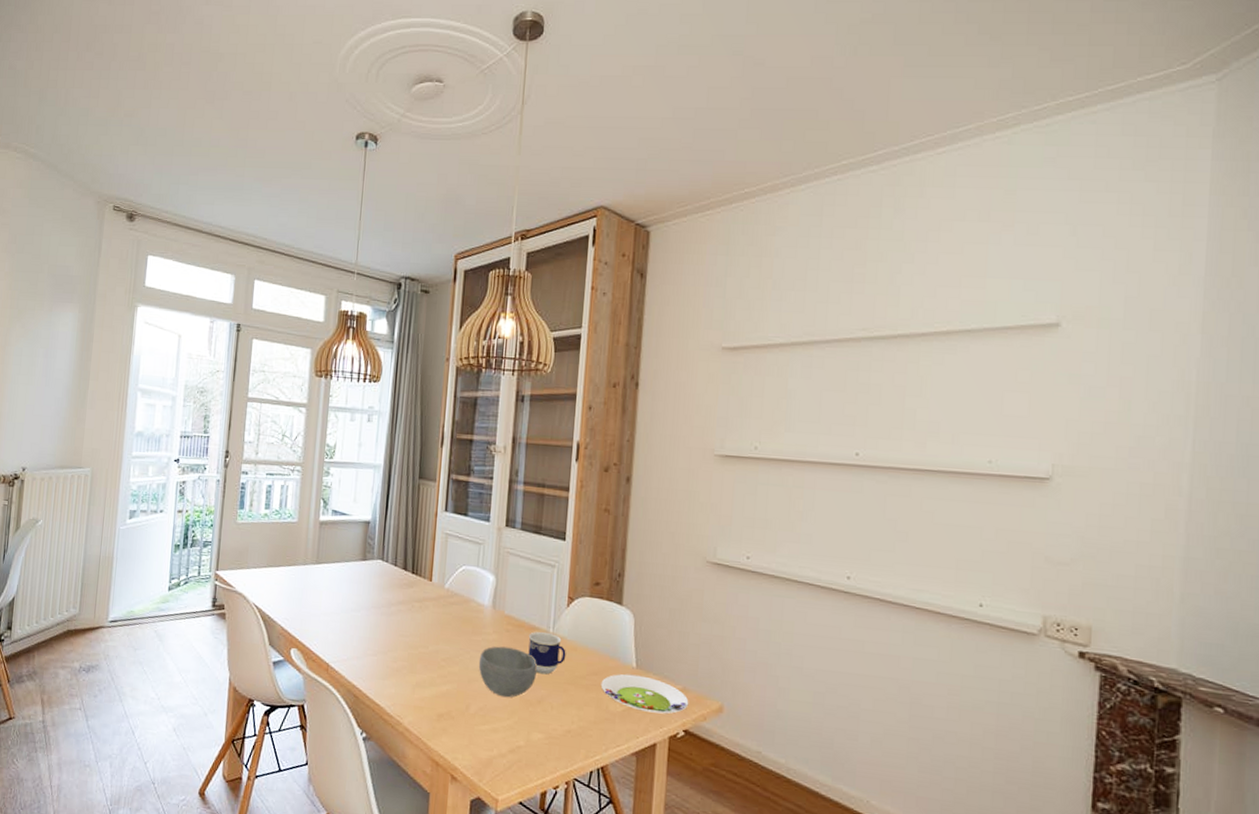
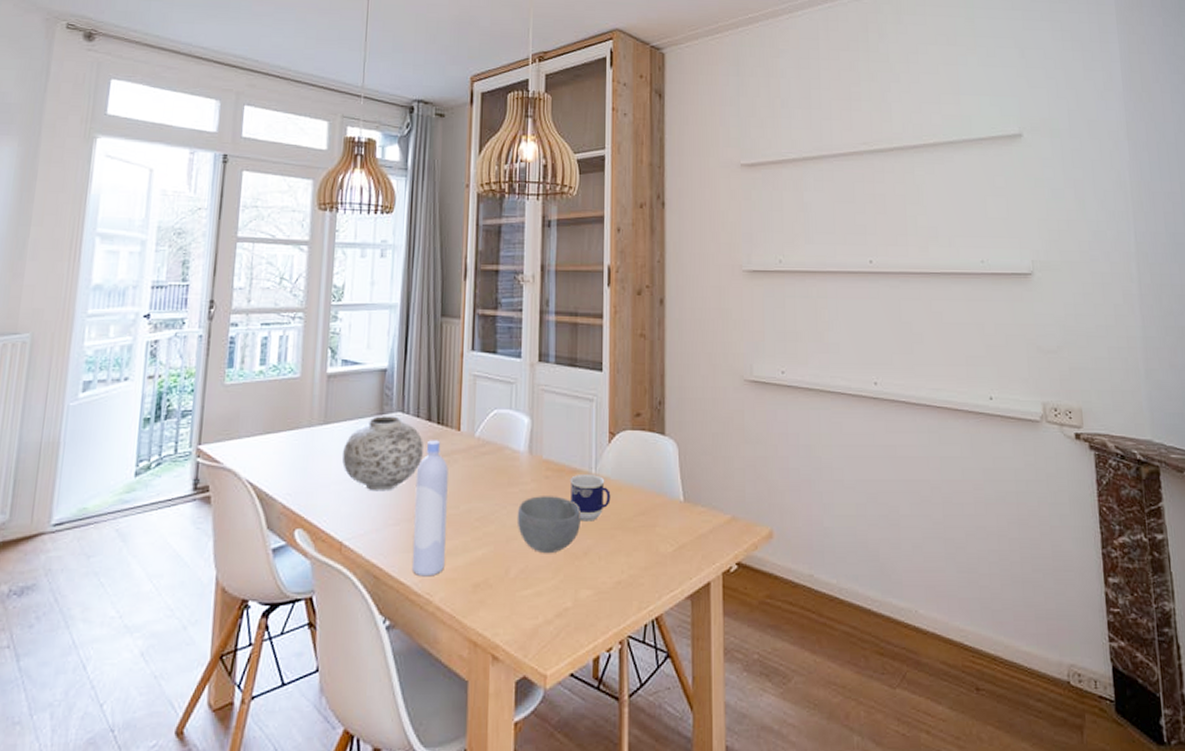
vase: none [331,561,399,626] -> present [342,416,423,491]
bottle: none [386,587,420,702] -> present [412,440,448,577]
salad plate: present [600,673,689,714] -> none [649,509,739,548]

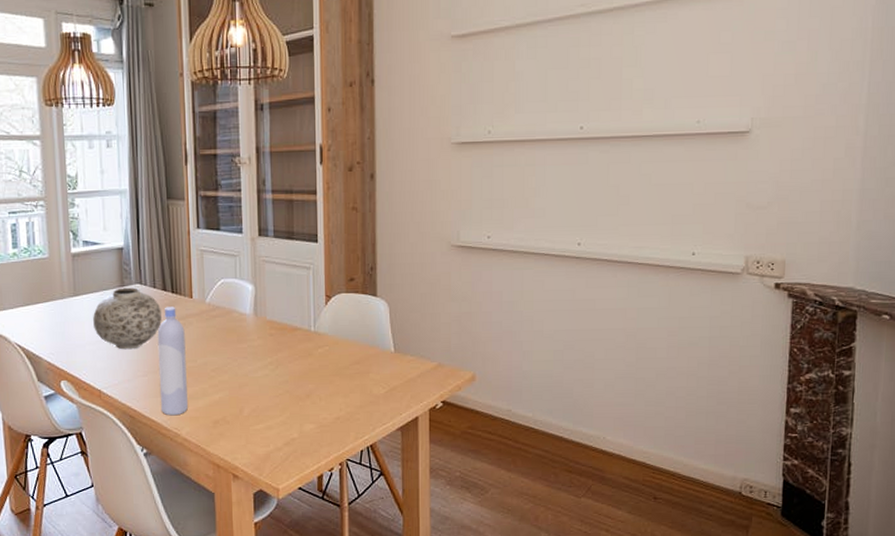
bowl: present [517,496,582,554] -> none [247,350,304,397]
cup: present [569,473,611,522] -> none [291,331,329,370]

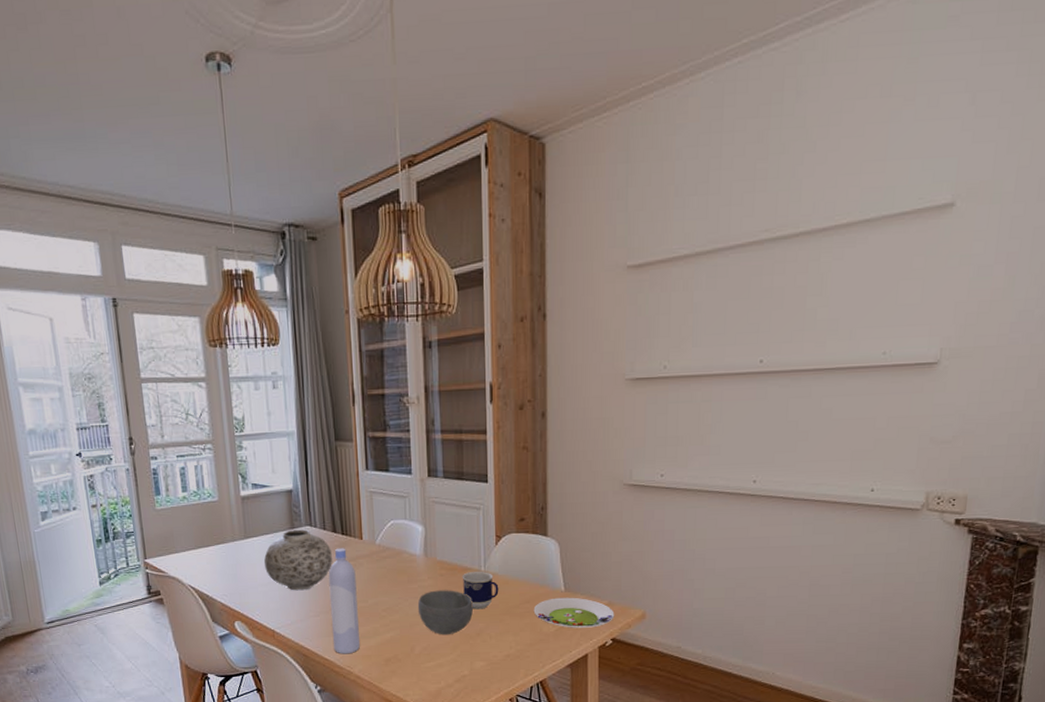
bowl: none [247,350,304,397] -> present [417,590,474,635]
cup: none [291,331,329,370] -> present [462,571,499,610]
salad plate: none [363,358,445,390] -> present [533,597,615,628]

